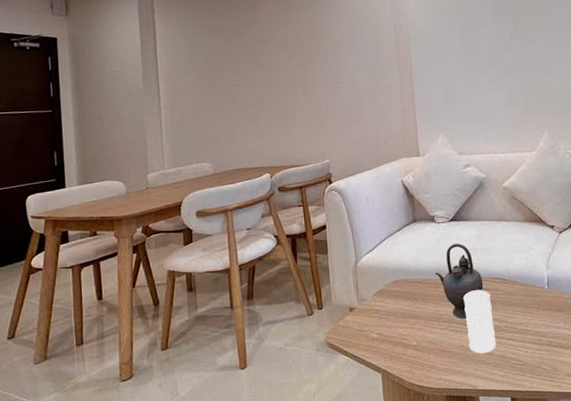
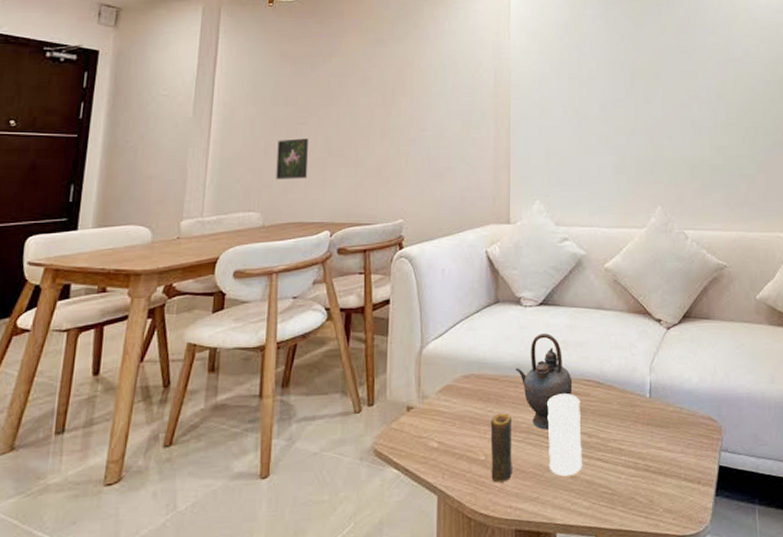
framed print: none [217,98,245,134] -> present [276,138,308,180]
candle: none [418,308,440,362] -> present [490,413,512,483]

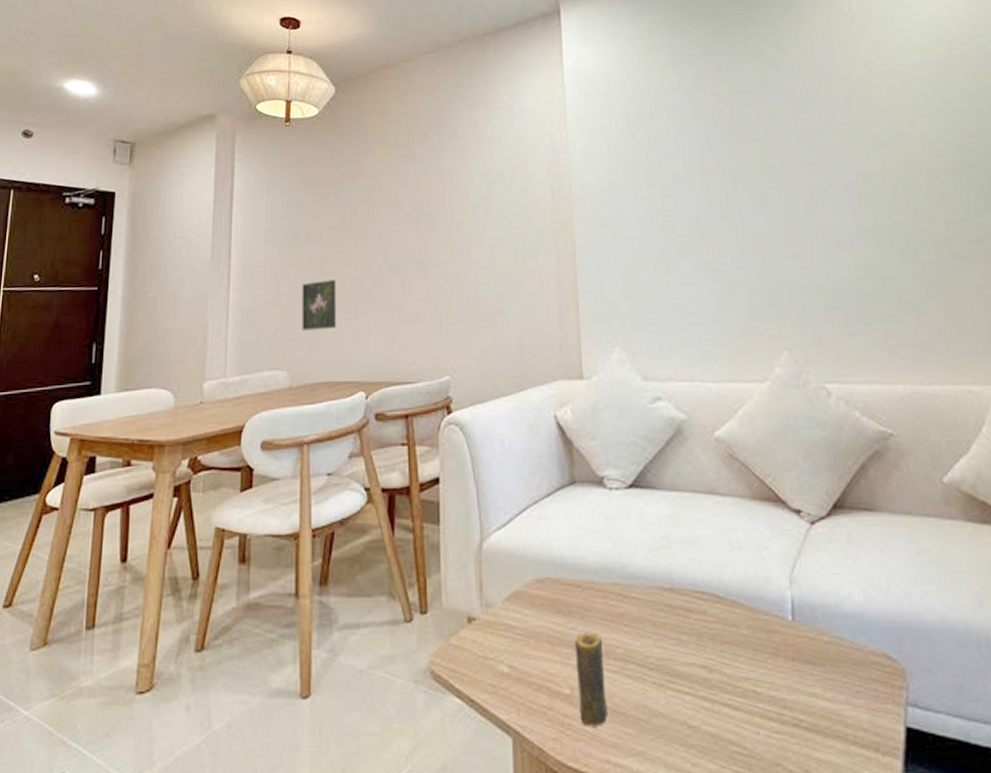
teapot: present [515,333,573,430] -> none [602,526,682,658]
barrel: present [547,393,583,477] -> none [648,610,704,726]

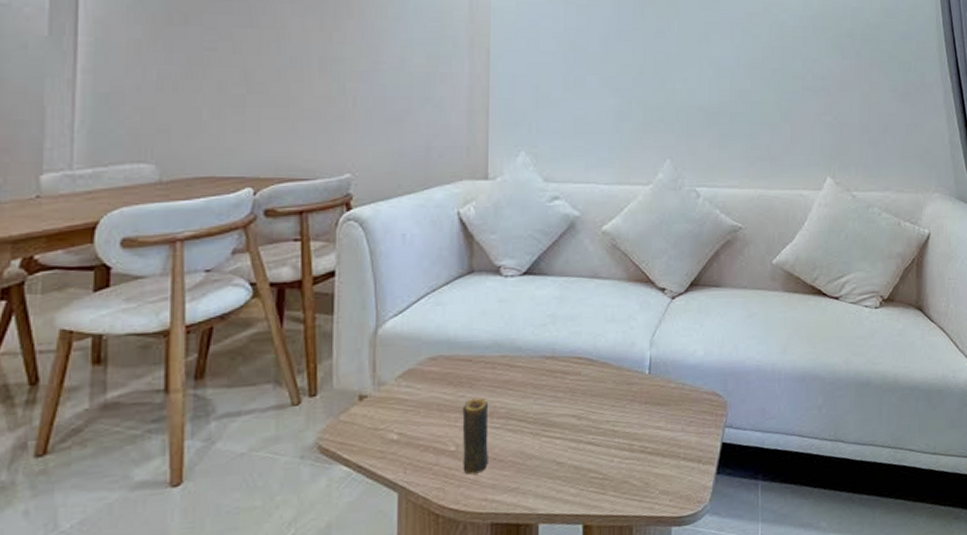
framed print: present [302,280,336,331] -> none [175,69,219,122]

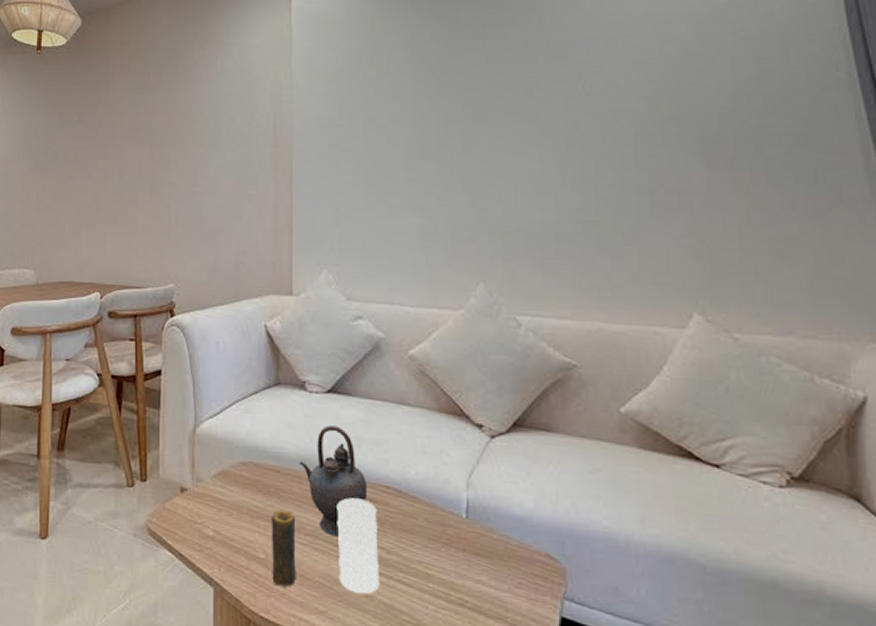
teapot: none [493,307,561,414] -> present [299,425,368,537]
barrel: none [530,373,571,464] -> present [337,498,381,595]

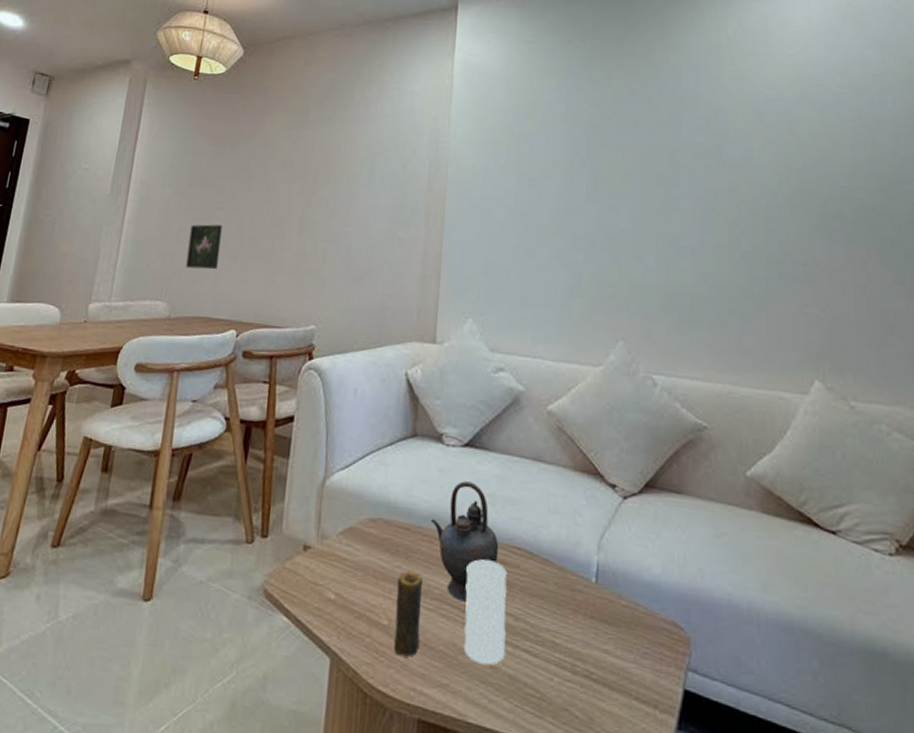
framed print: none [47,193,78,237] -> present [186,224,222,270]

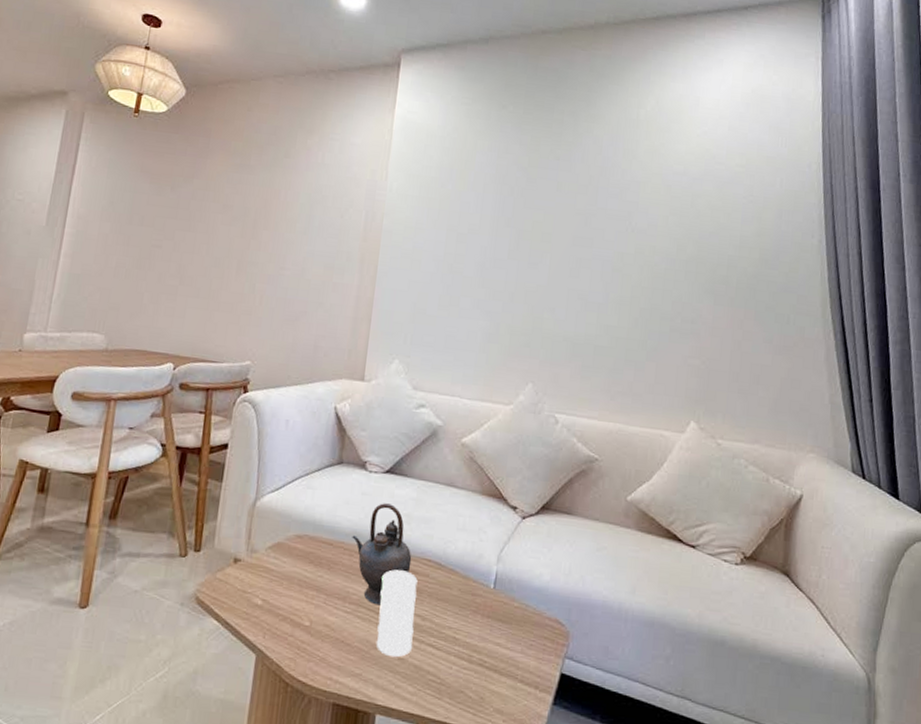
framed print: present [186,224,222,270] -> none [123,261,161,306]
candle: present [393,571,424,657] -> none [314,580,343,652]

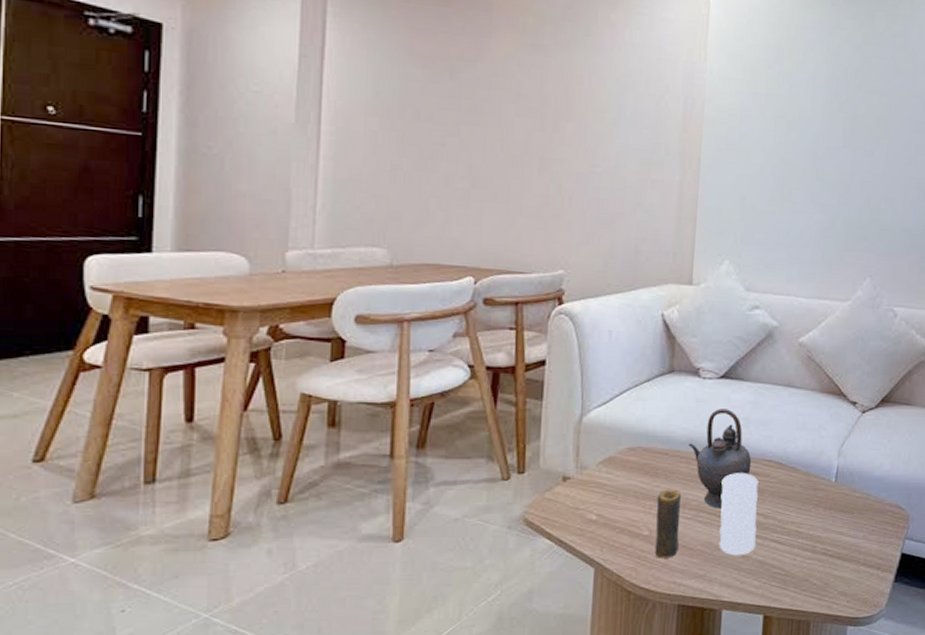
candle: none [314,580,343,652] -> present [654,489,682,558]

